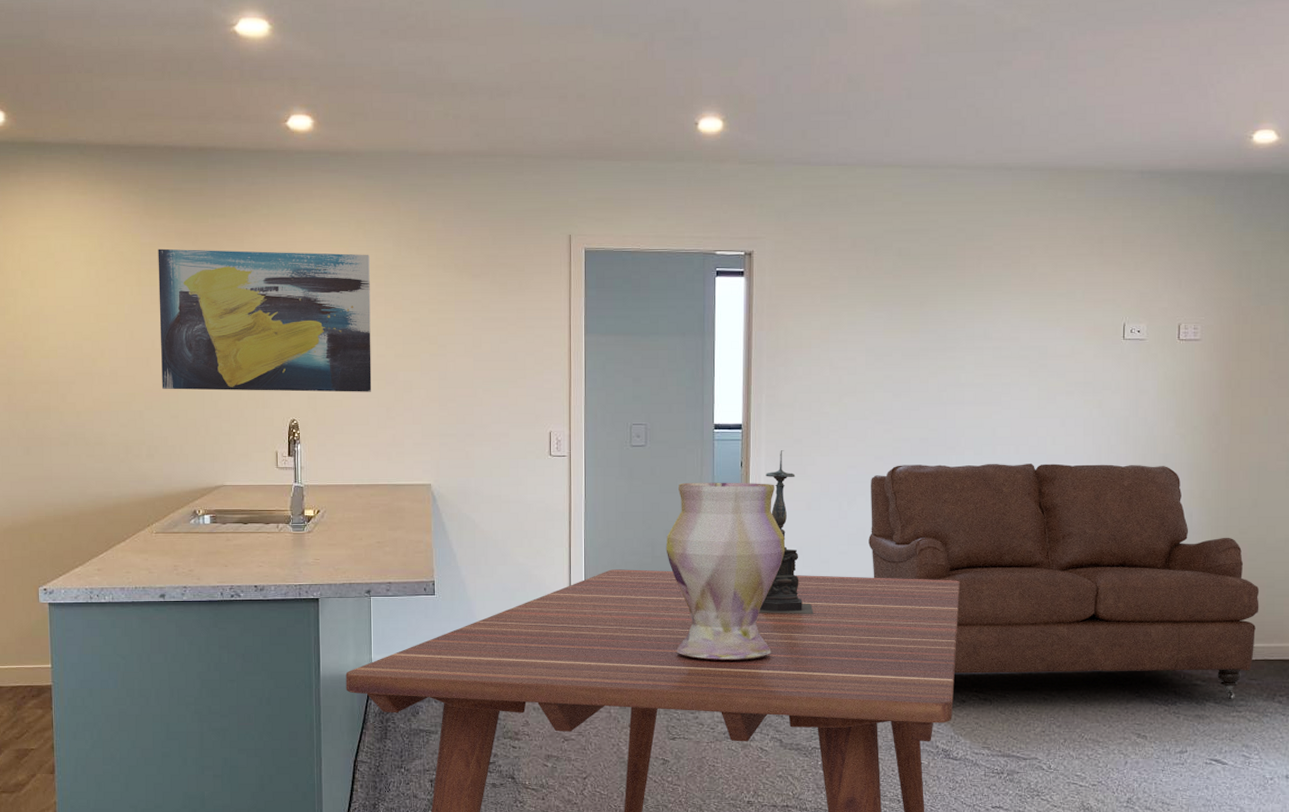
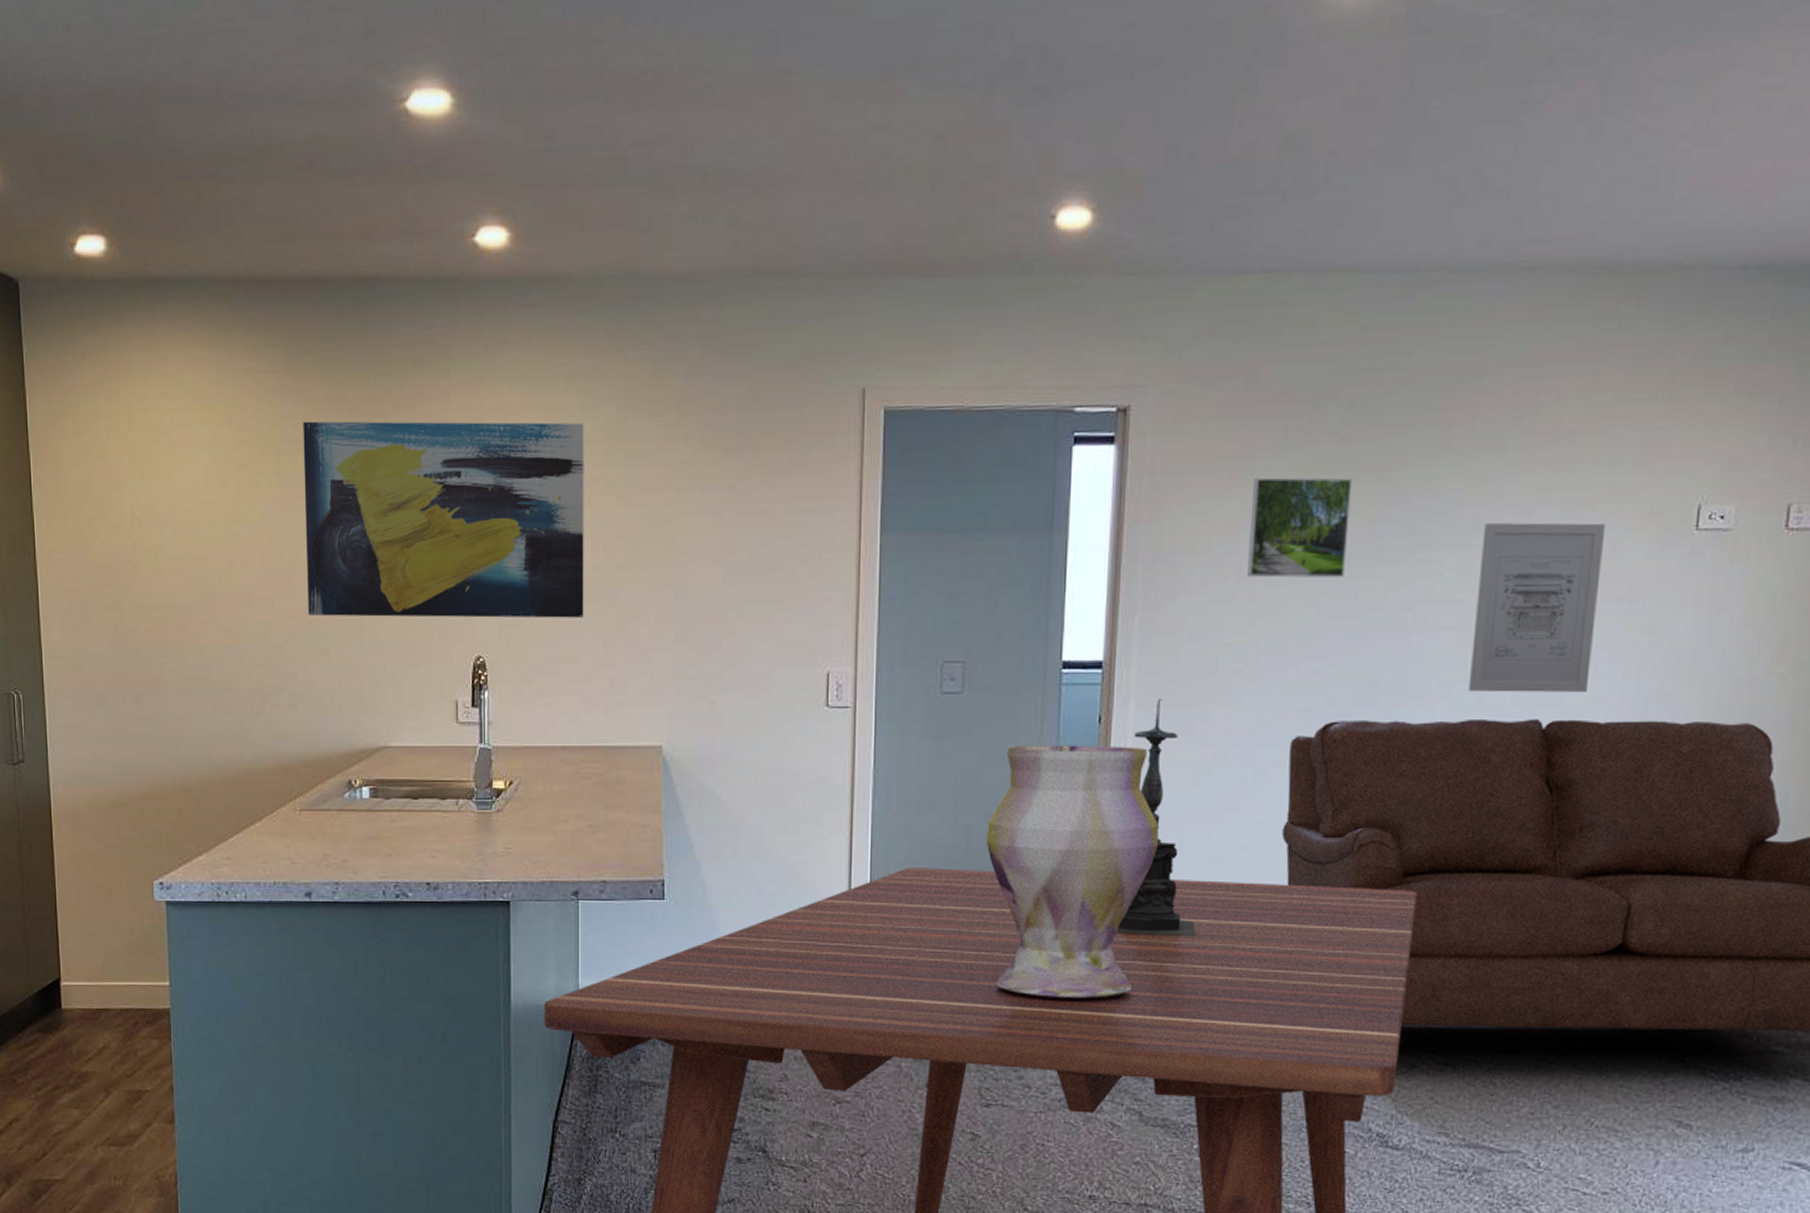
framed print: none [837,300,903,369] -> present [1248,477,1352,578]
wall art: none [985,333,1067,446] -> present [1468,522,1606,693]

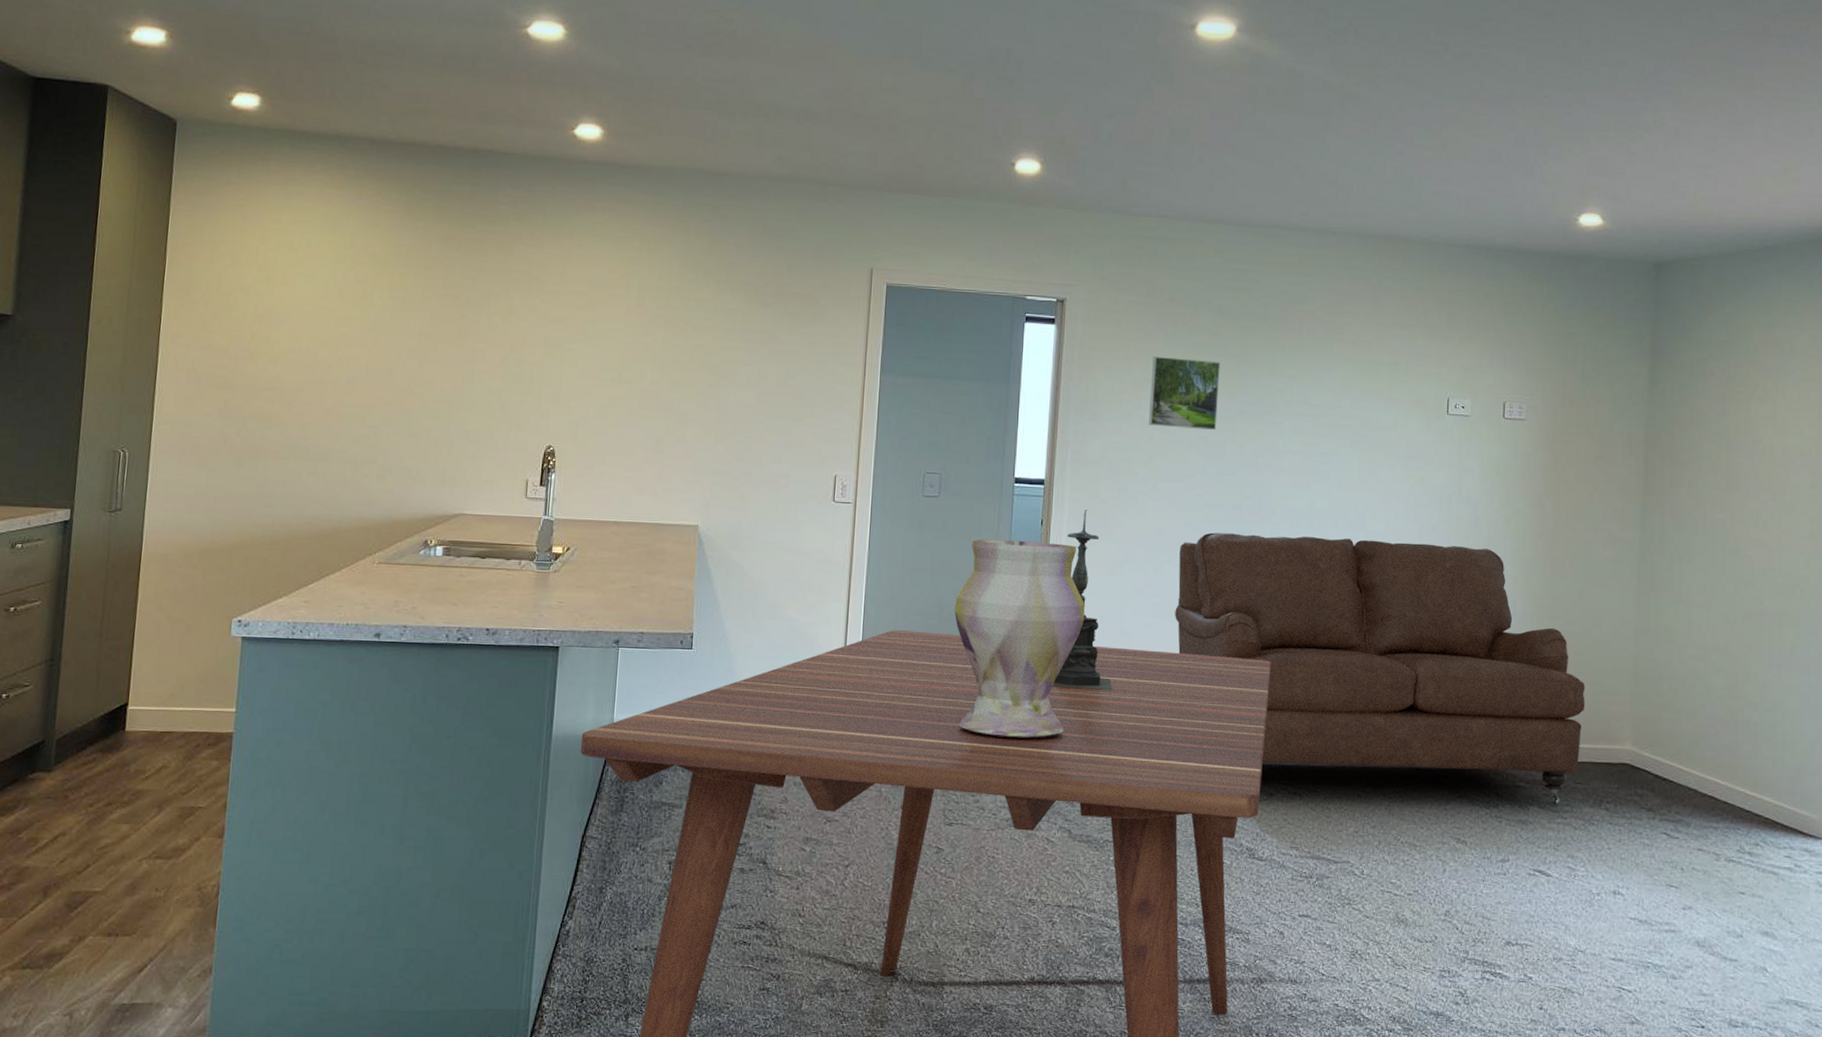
wall art: present [303,421,584,618] -> none [404,252,652,421]
wall art: present [1468,522,1606,693] -> none [1302,400,1390,521]

